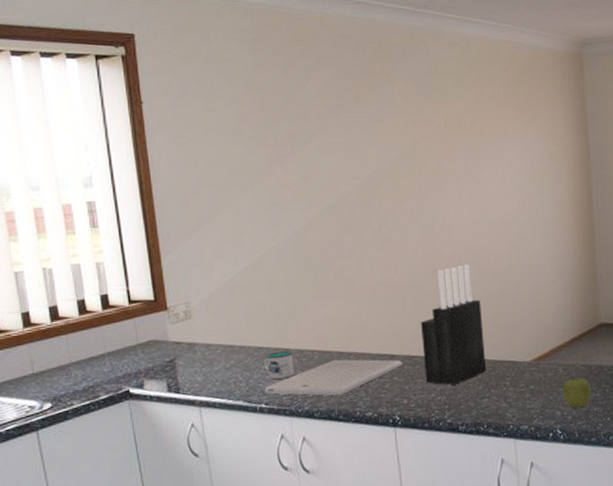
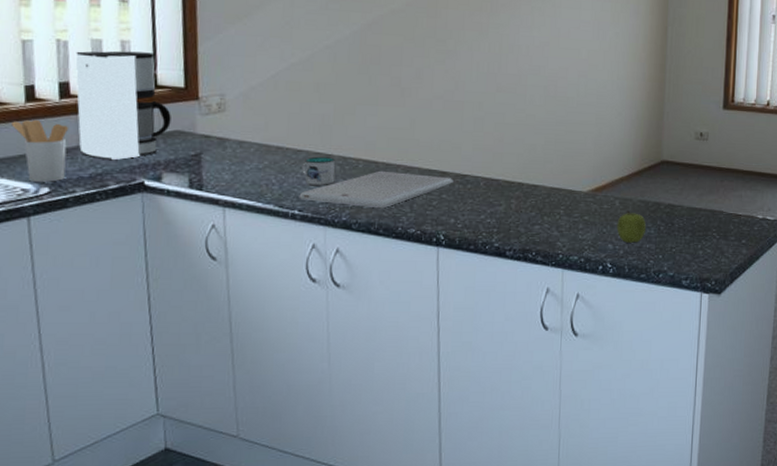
utensil holder: none [14,342,63,399] -> present [11,119,68,182]
coffee maker: none [60,271,146,374] -> present [75,50,171,161]
knife block: present [420,264,487,385] -> none [476,87,543,208]

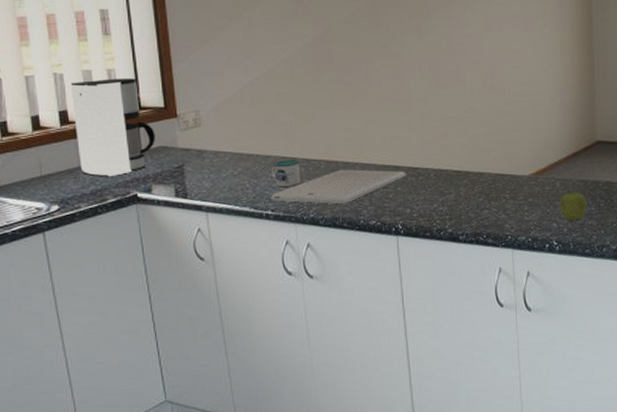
utensil holder: present [11,119,68,182] -> none [23,145,71,201]

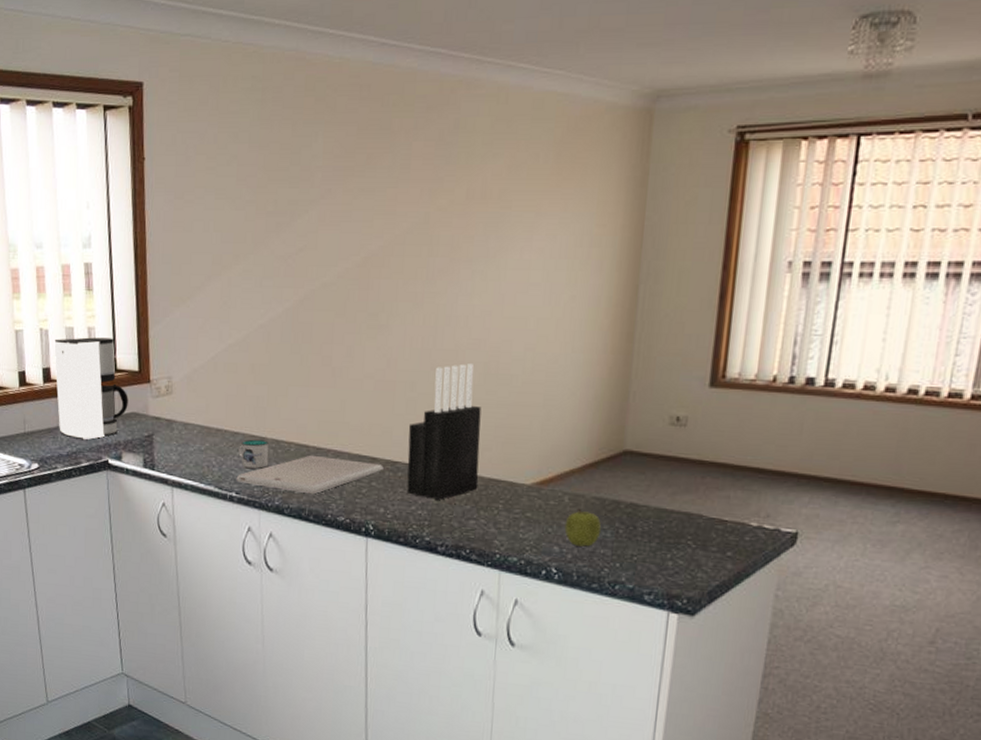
knife block: none [424,81,488,196] -> present [406,364,482,500]

